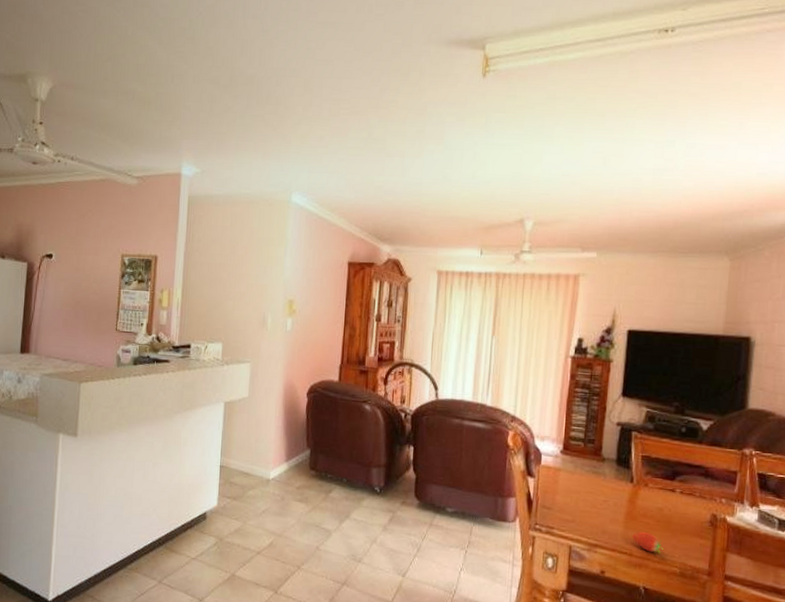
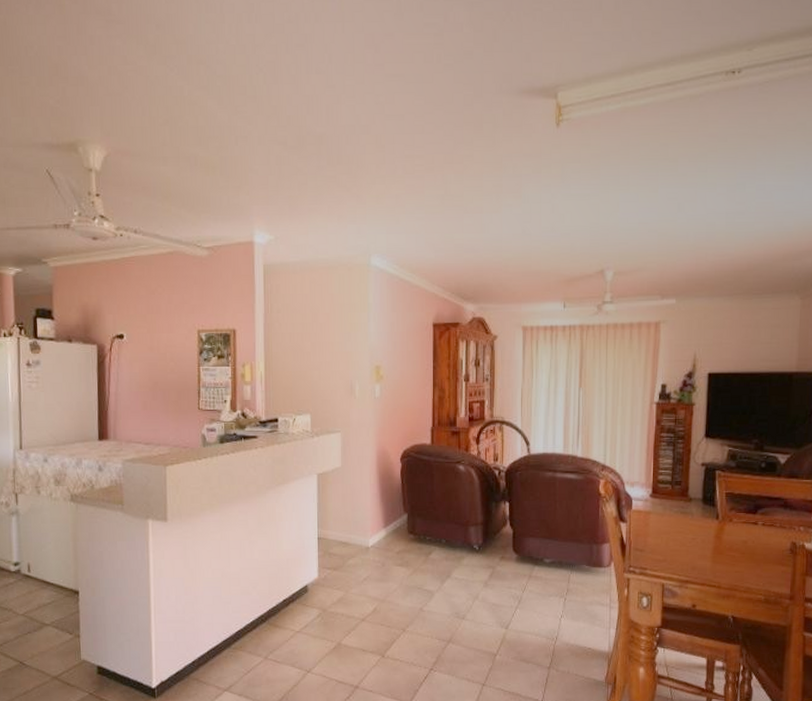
fruit: present [632,532,663,554] -> none [720,565,749,584]

